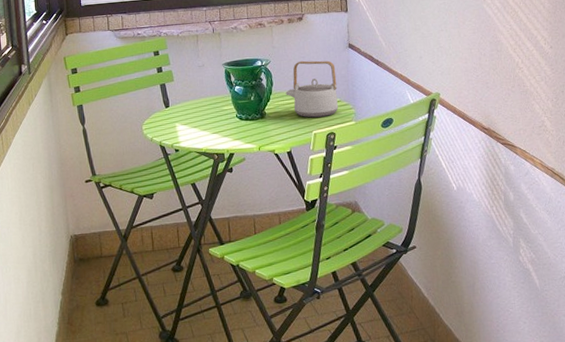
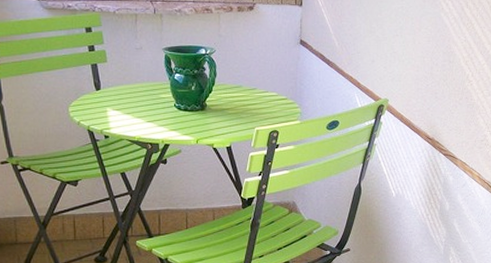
teapot: present [285,60,338,118] -> none [229,53,285,114]

